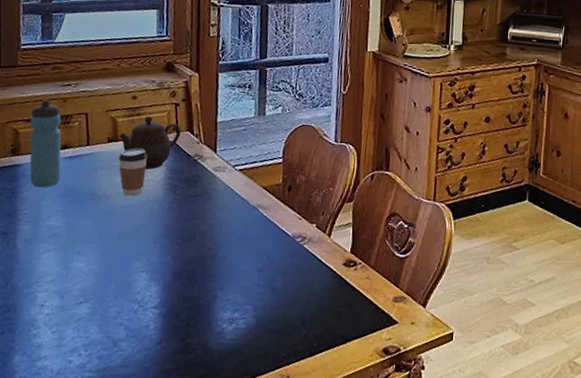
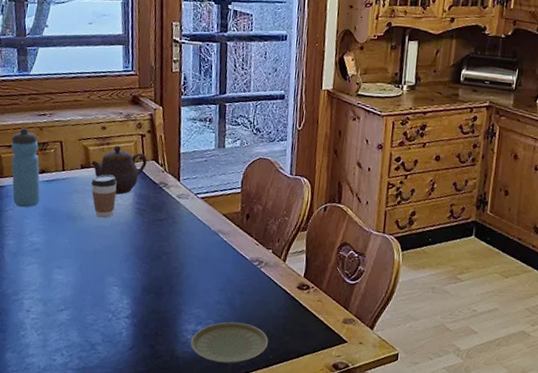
plate: none [226,306,312,355] -> present [191,321,268,364]

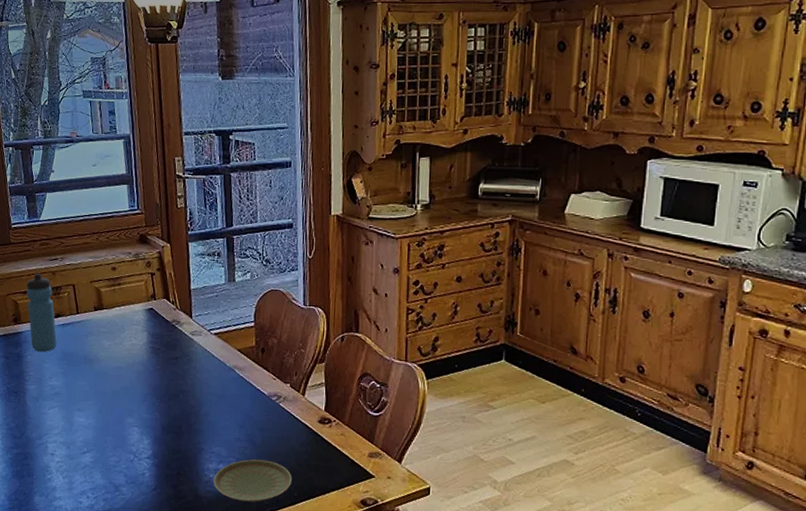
teapot: present [91,145,147,195] -> none [104,285,158,335]
coffee cup: present [91,174,117,219] -> none [105,315,131,360]

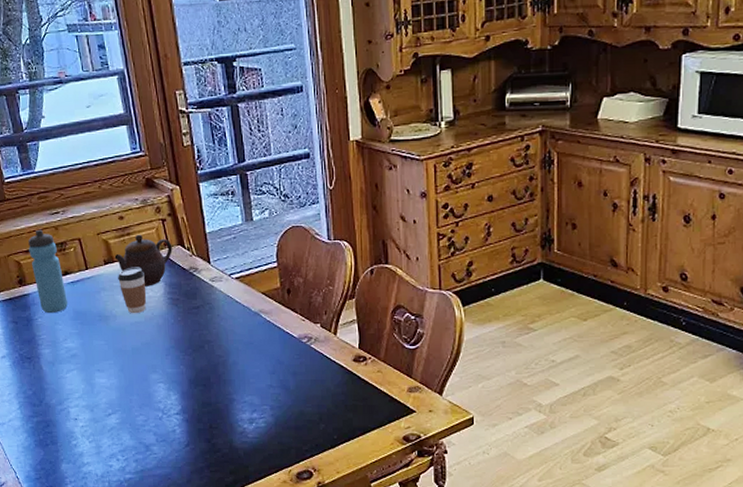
teapot: none [104,285,158,335] -> present [114,234,172,287]
coffee cup: none [105,315,131,360] -> present [118,267,146,314]
plate: present [213,459,292,502] -> none [248,404,330,449]

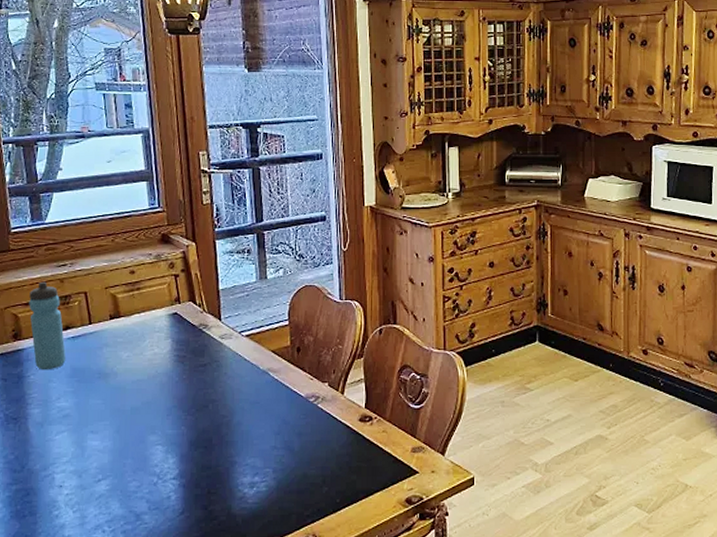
teapot: present [114,234,172,287] -> none [121,289,183,343]
coffee cup: present [118,267,146,314] -> none [123,322,152,372]

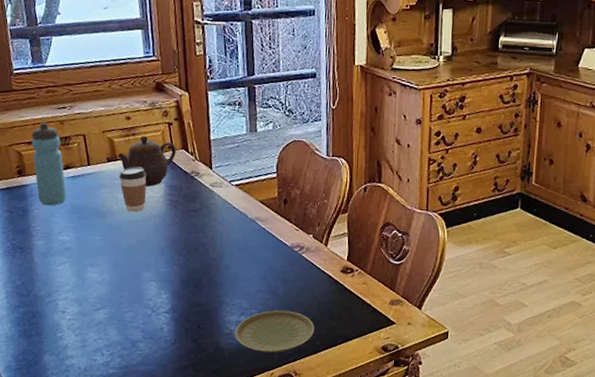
teapot: none [121,289,183,343] -> present [118,135,176,187]
coffee cup: none [123,322,152,372] -> present [119,166,147,213]
plate: none [248,467,333,515] -> present [235,310,314,353]

